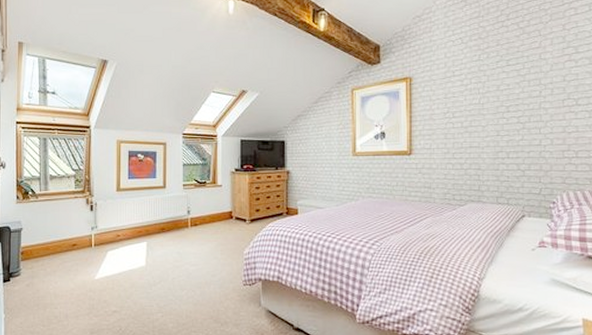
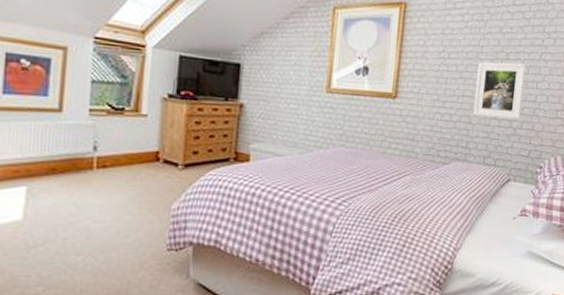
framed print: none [481,114,527,162] -> present [473,62,526,119]

